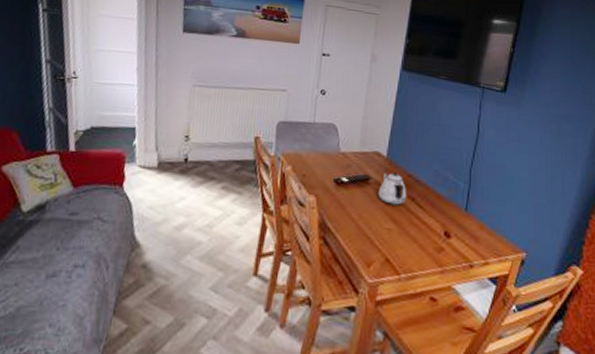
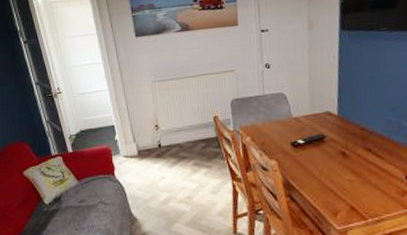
teapot: present [378,172,407,206] -> none [334,127,364,158]

